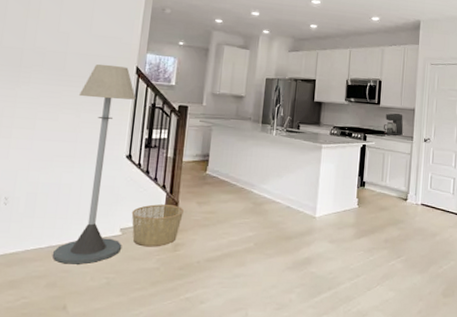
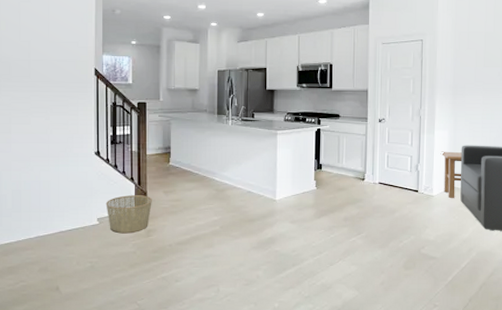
floor lamp: present [52,64,136,264] -> none [41,68,101,251]
coffee maker: present [383,113,404,136] -> none [337,95,357,118]

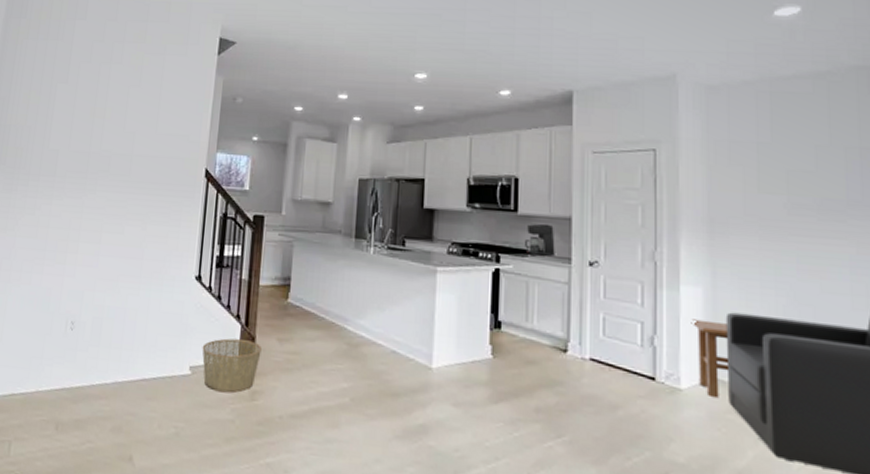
coffee maker: none [337,95,357,118] -> present [525,223,555,257]

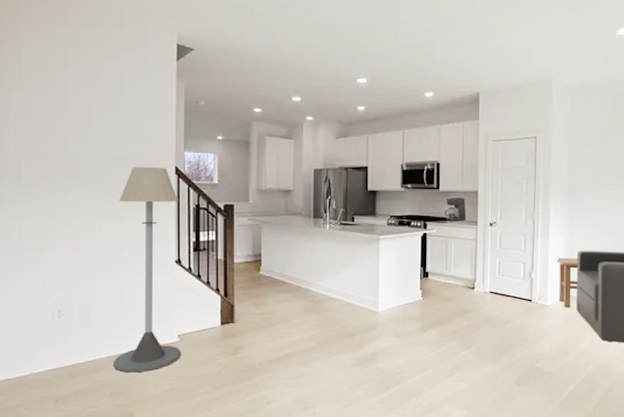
floor lamp: none [117,166,205,408] -> present [112,166,182,373]
basket: present [202,338,262,393] -> none [187,308,240,352]

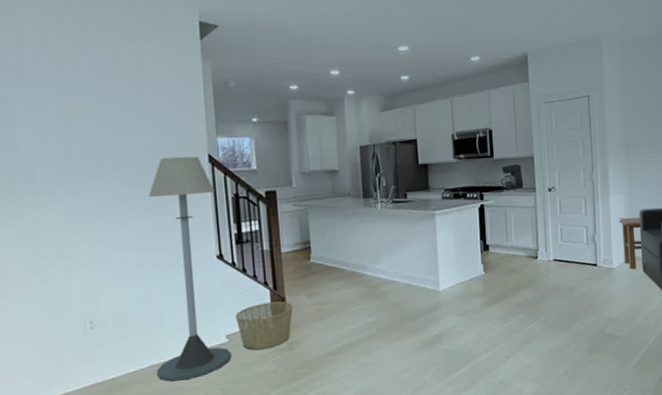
basket: none [187,308,240,352] -> present [235,301,293,351]

